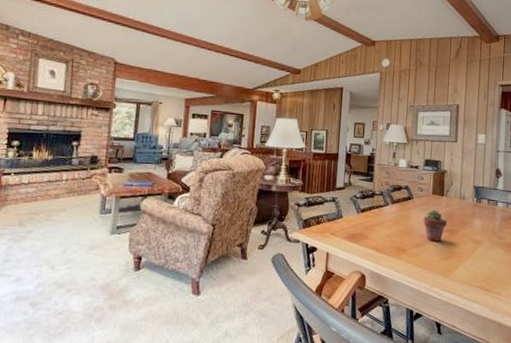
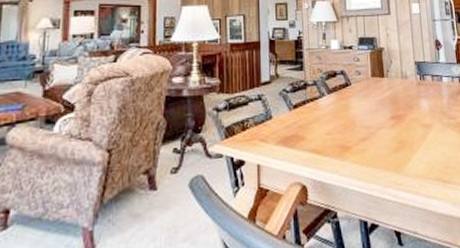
potted succulent: present [423,210,448,242] -> none [365,94,393,132]

